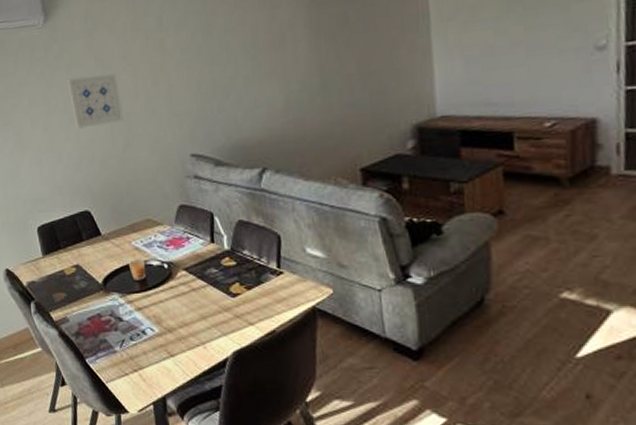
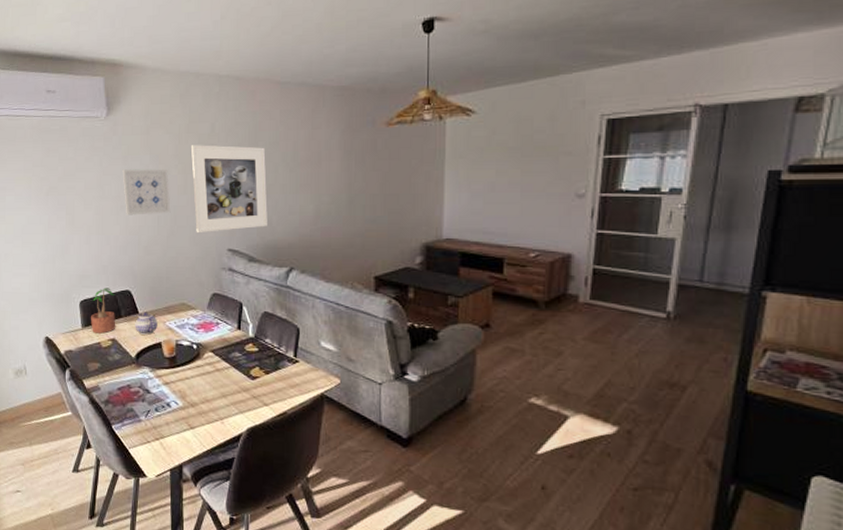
potted plant: none [51,210,79,261] -> present [91,287,116,334]
teapot: none [98,232,123,258] -> present [135,312,158,335]
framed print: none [138,36,232,141] -> present [190,145,268,234]

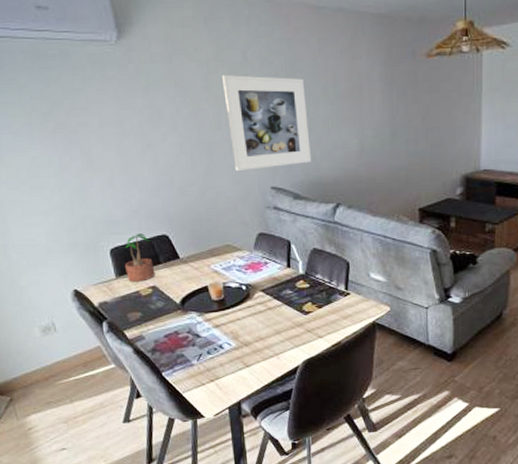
wall art: present [122,169,171,215] -> none [144,101,205,154]
teapot: present [135,312,158,335] -> none [176,256,202,280]

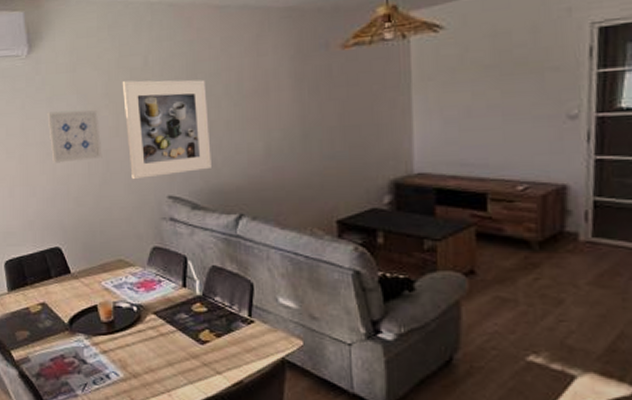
potted plant: present [125,233,156,282] -> none [18,245,46,298]
wall art: none [144,101,205,154] -> present [47,109,102,163]

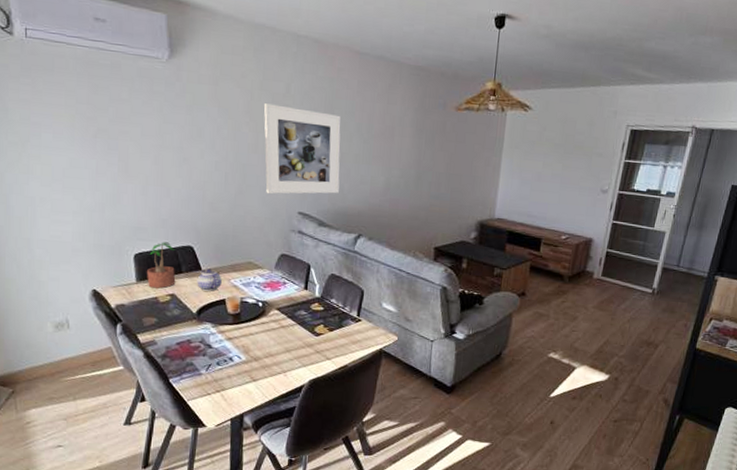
potted plant: none [18,245,46,298] -> present [147,242,176,289]
wall art: present [47,109,102,163] -> none [186,119,240,171]
teapot: none [67,271,92,297] -> present [197,268,222,291]

